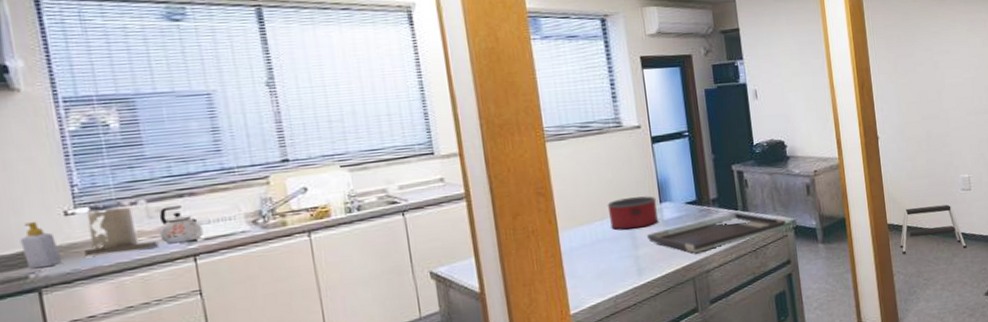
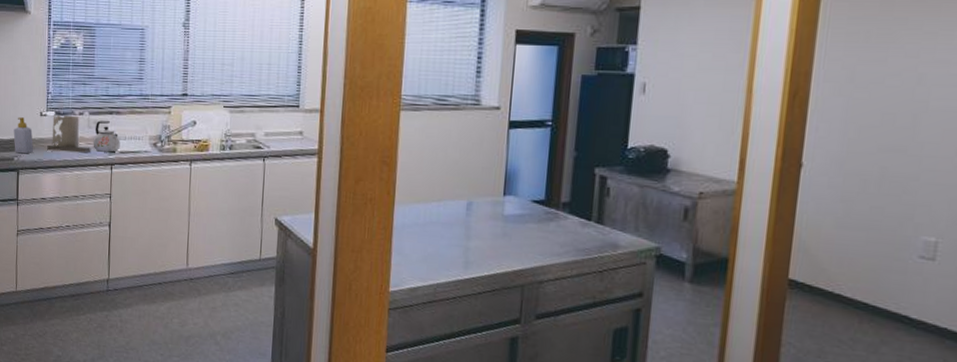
cooking pot: present [607,196,658,230] -> none [447,183,501,219]
tray: present [647,213,786,254] -> none [482,223,648,260]
step stool: present [899,204,967,254] -> none [799,265,907,339]

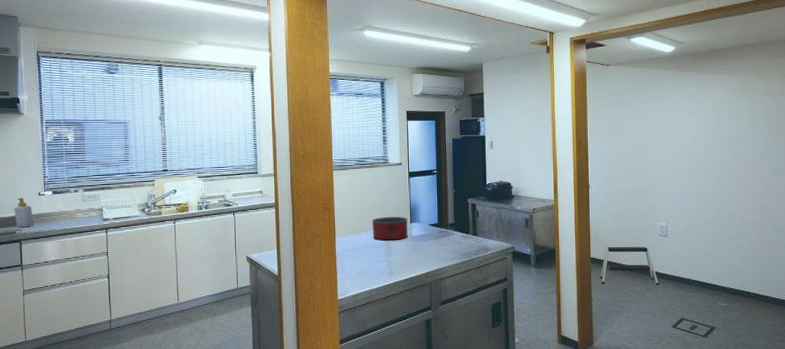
paper towel roll: present [47,114,91,153] -> none [47,193,88,223]
kettle: present [93,121,121,153] -> none [88,195,113,220]
cooking pot: none [447,183,501,219] -> present [372,217,408,241]
step stool: none [799,265,907,339] -> present [599,246,659,286]

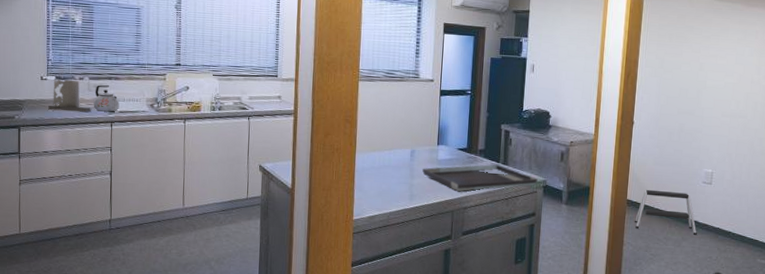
soap bottle: present [14,197,34,228] -> none [14,80,34,113]
paper towel roll: none [47,193,88,223] -> present [48,79,92,113]
kettle: none [88,195,113,220] -> present [93,85,120,112]
cooking pot: present [372,217,408,241] -> none [396,136,435,162]
tray: none [399,236,506,265] -> present [422,164,538,192]

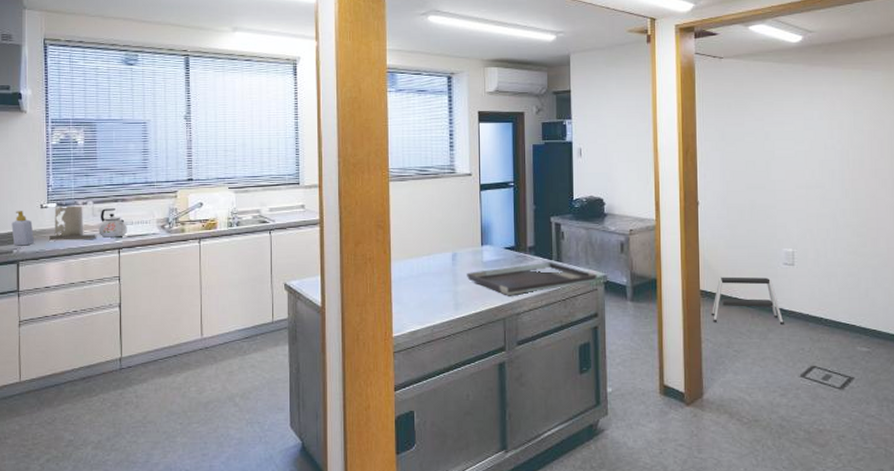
soap bottle: none [14,80,34,113] -> present [11,210,34,246]

